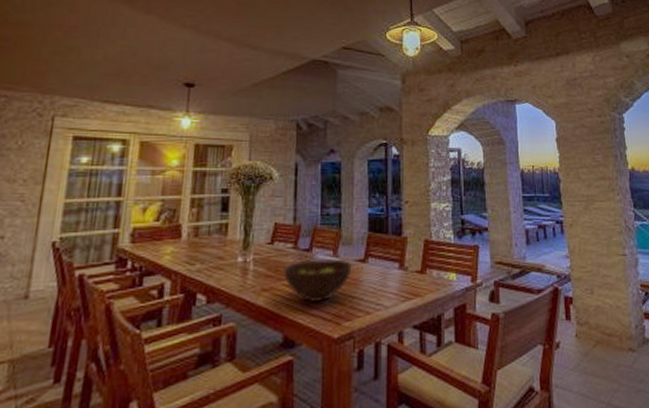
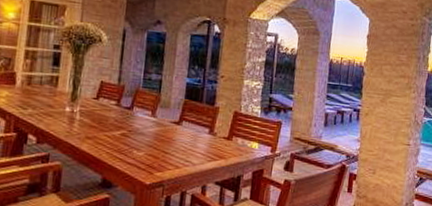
fruit bowl: present [283,259,352,303] -> none [106,117,168,154]

